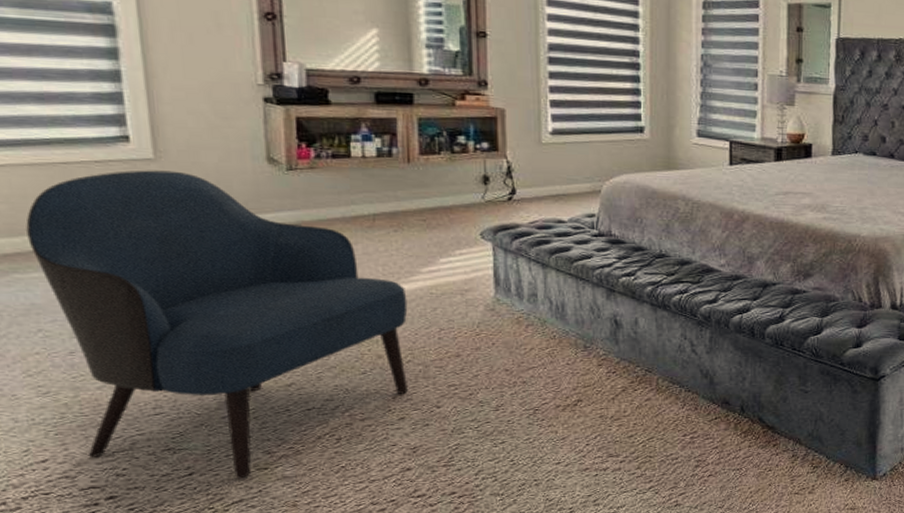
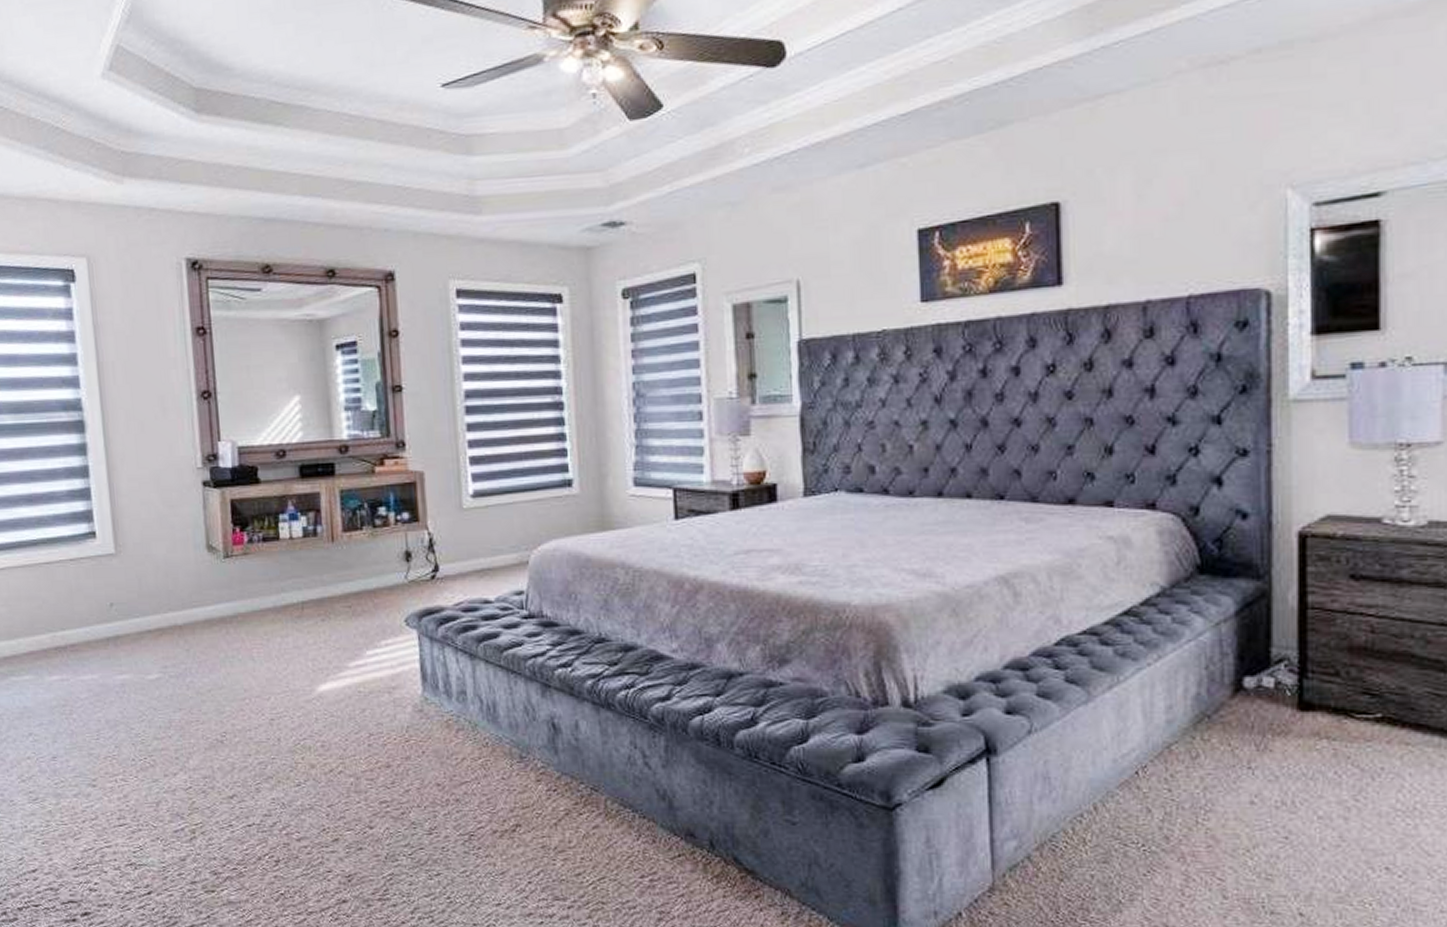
armchair: present [26,170,409,479] -> none [20,565,342,901]

